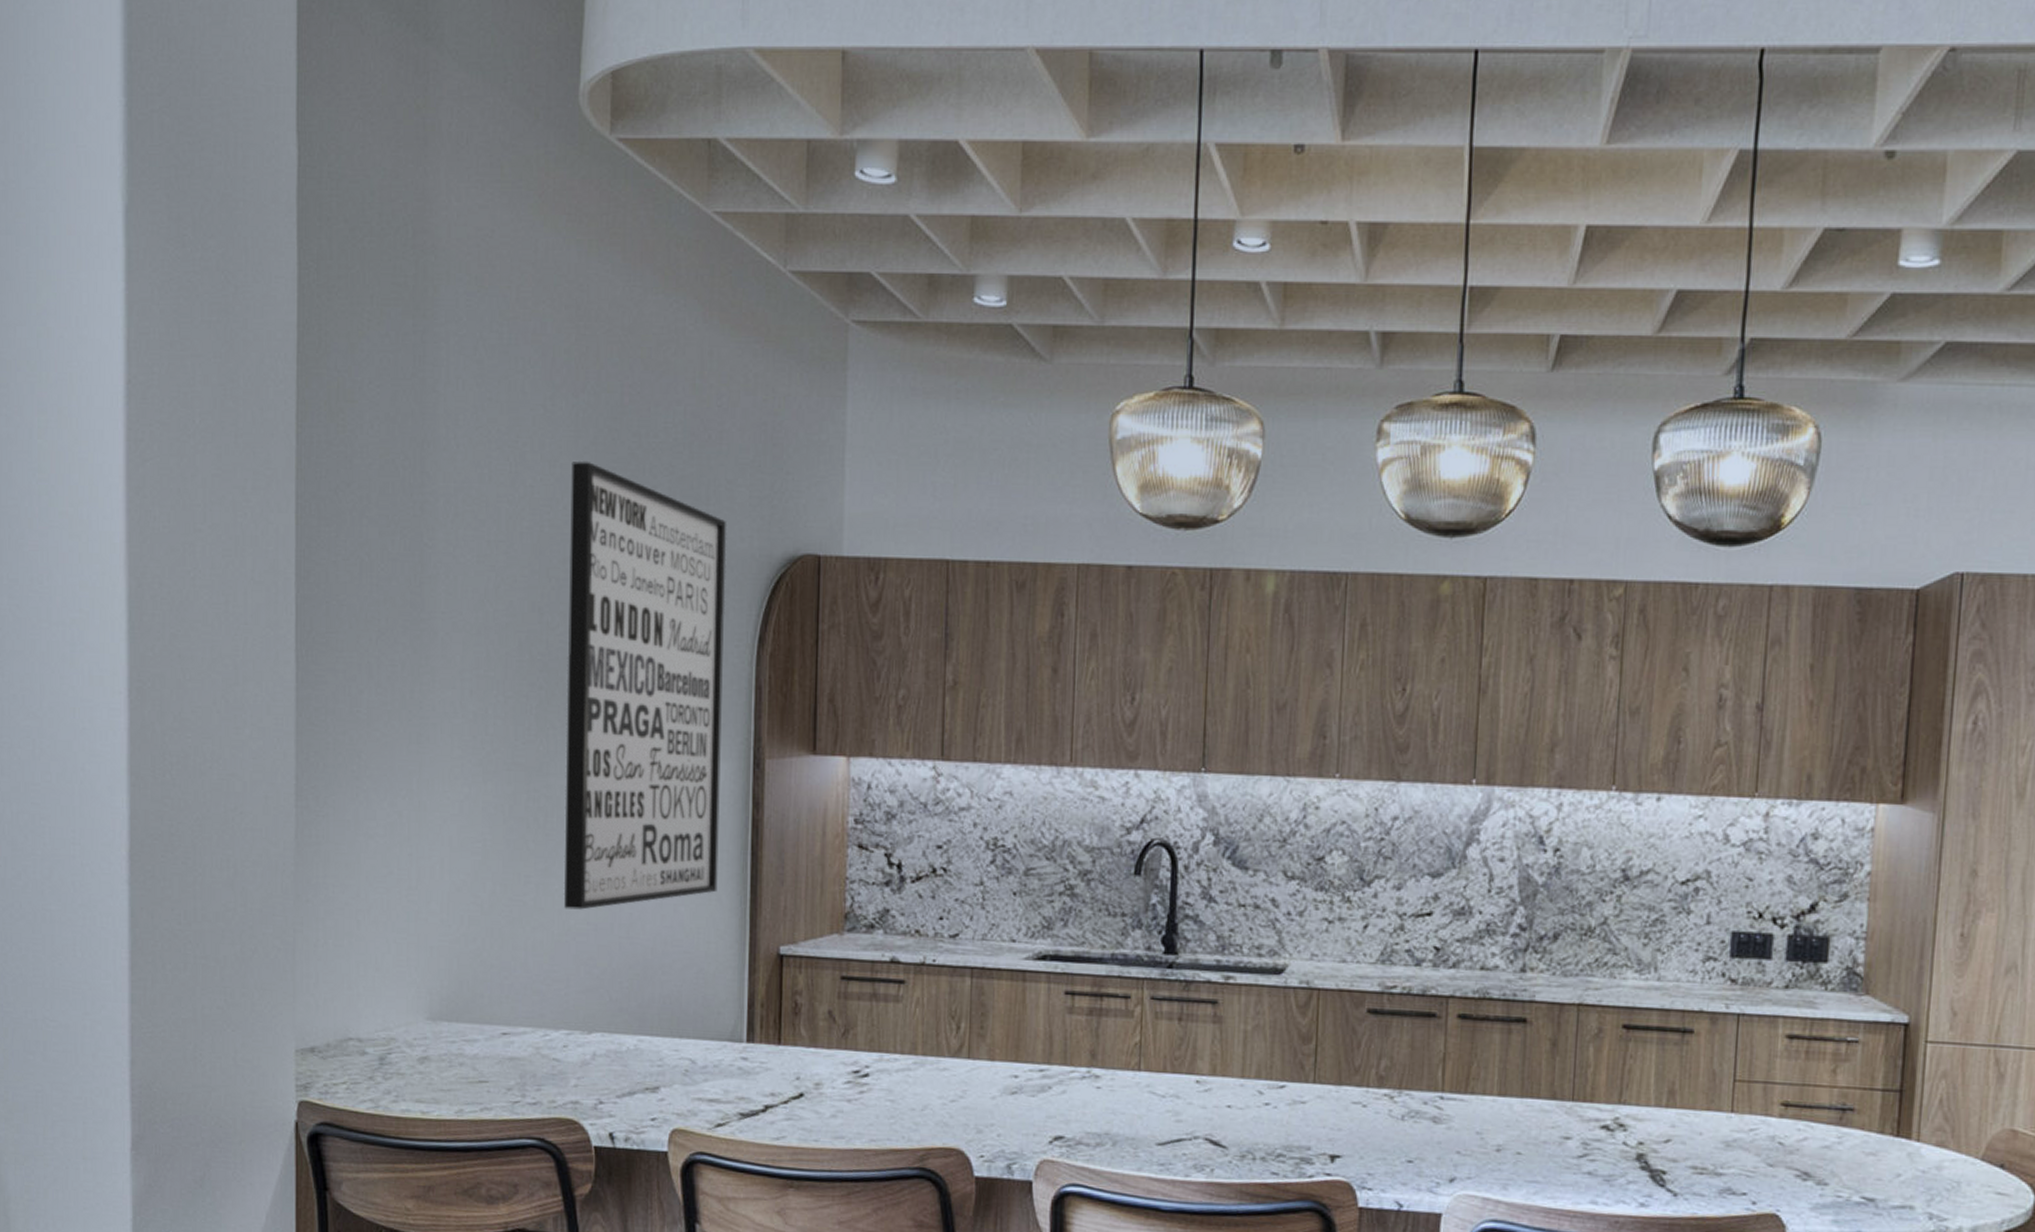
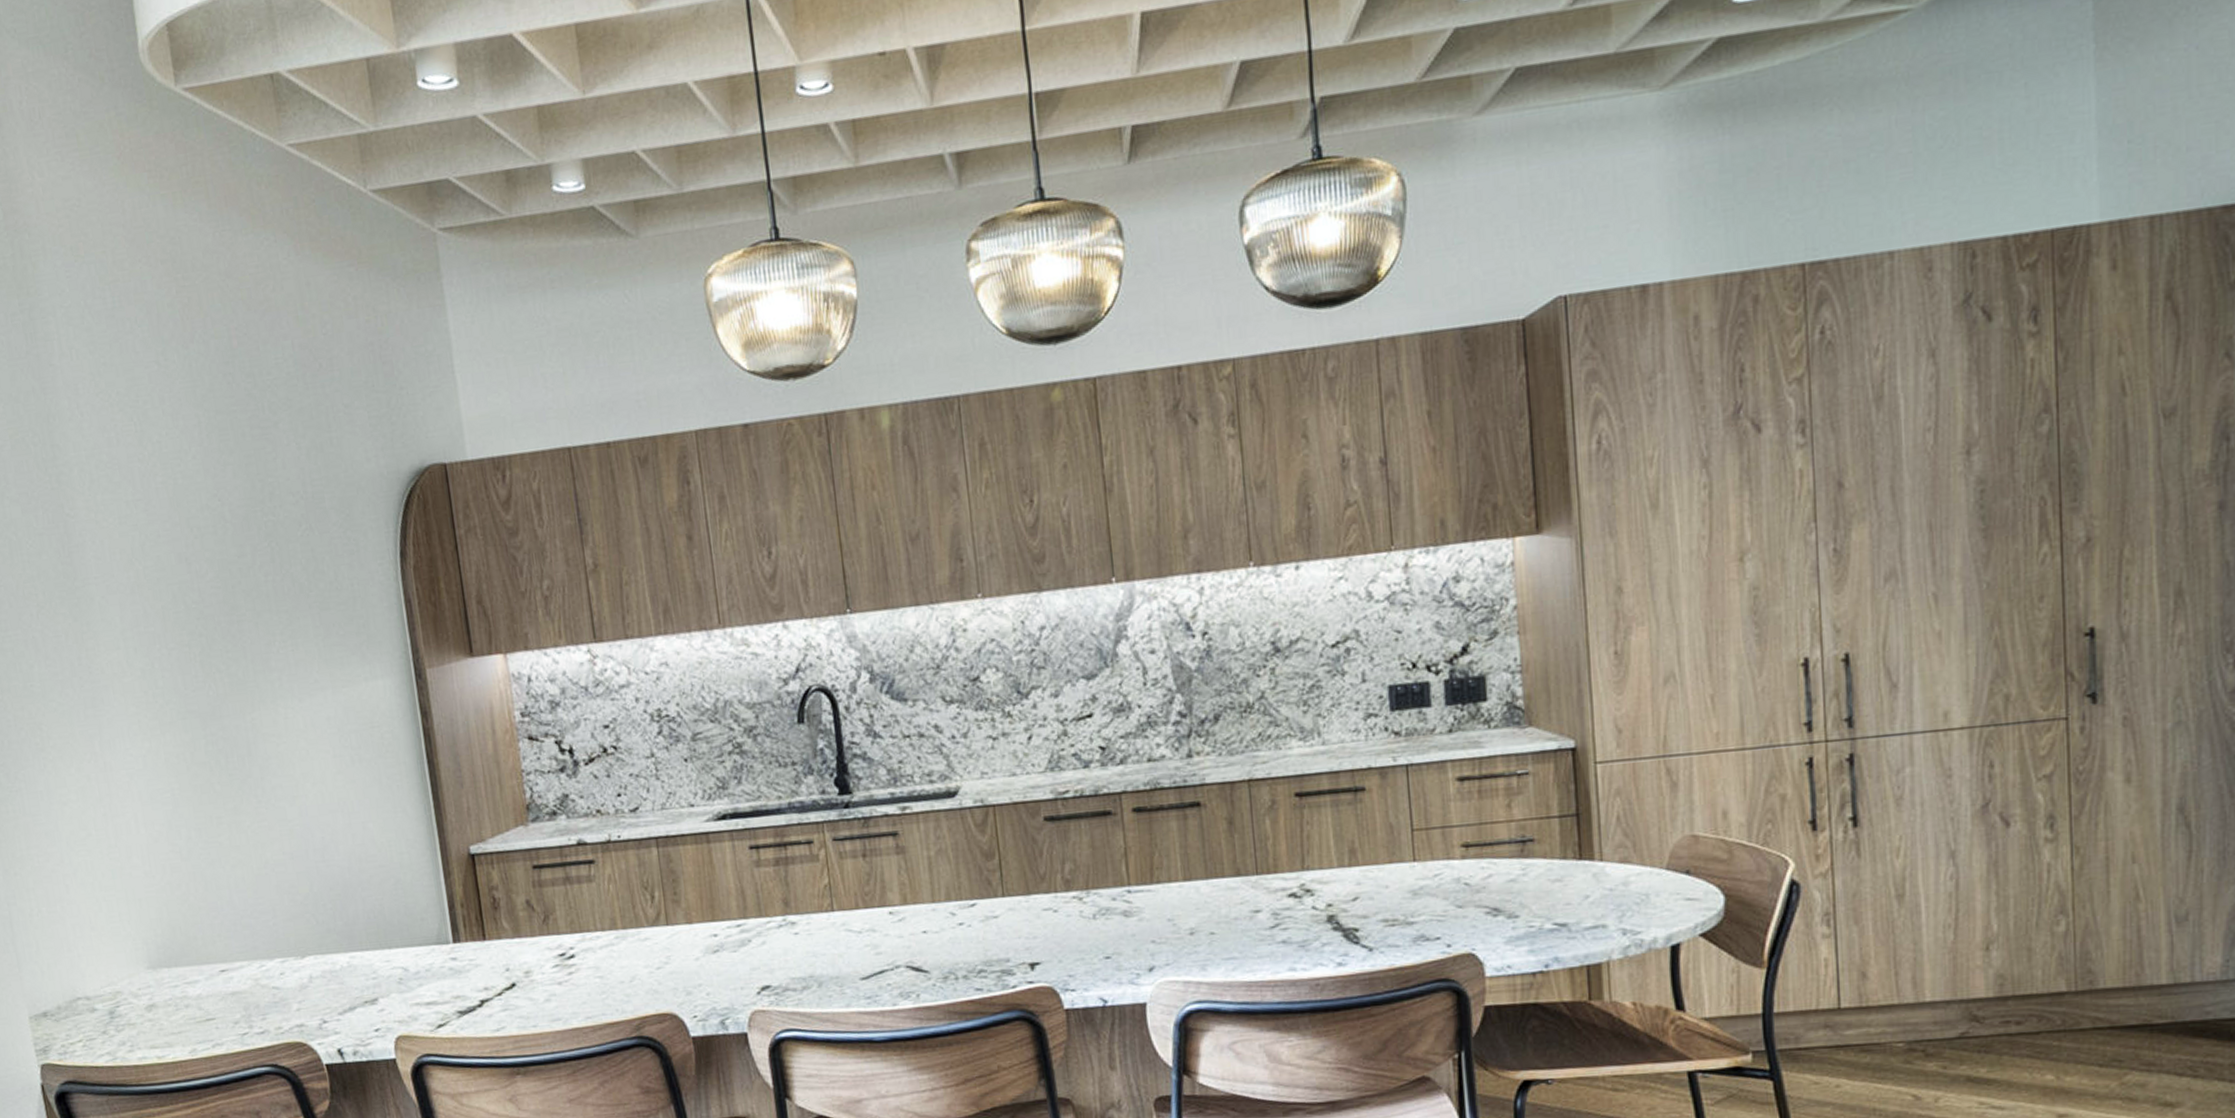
wall art: present [563,462,727,910] -> none [193,409,401,843]

